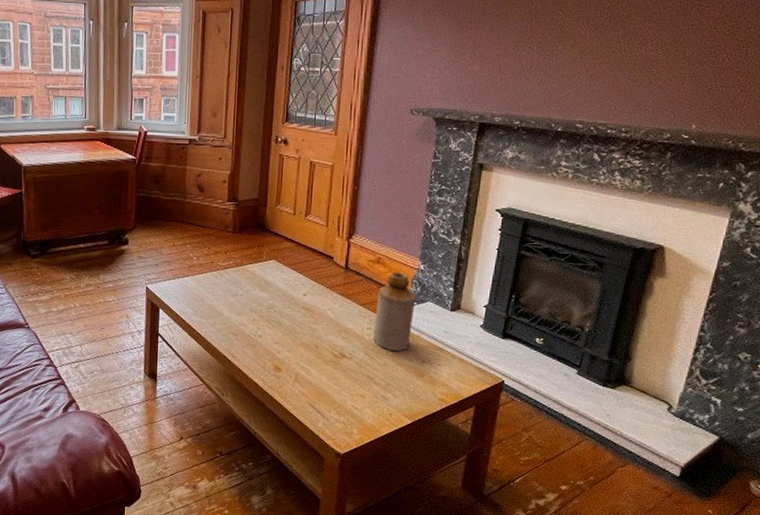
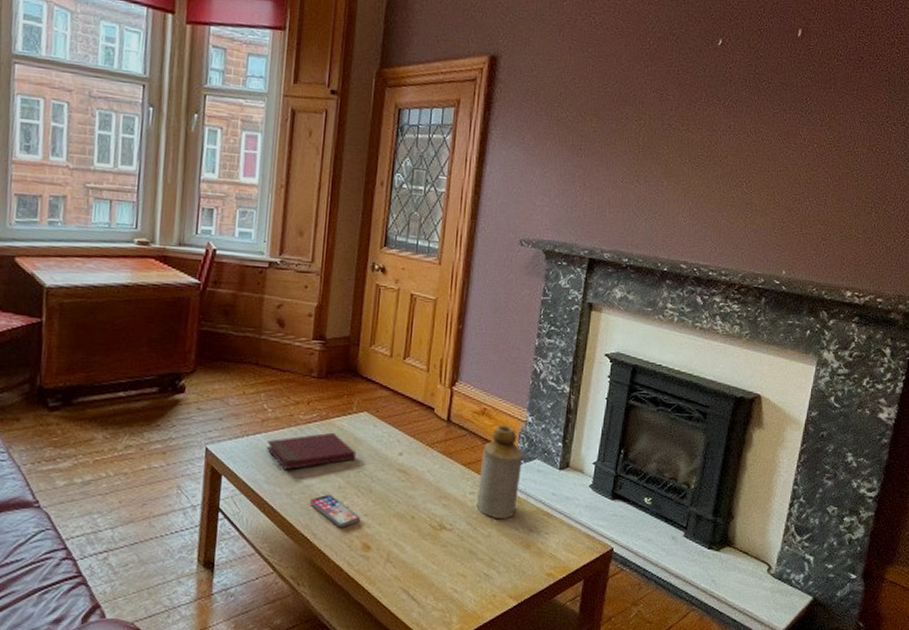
book: none [193,276,267,305] -> present [266,432,356,469]
smartphone: none [230,325,272,352] -> present [310,494,360,527]

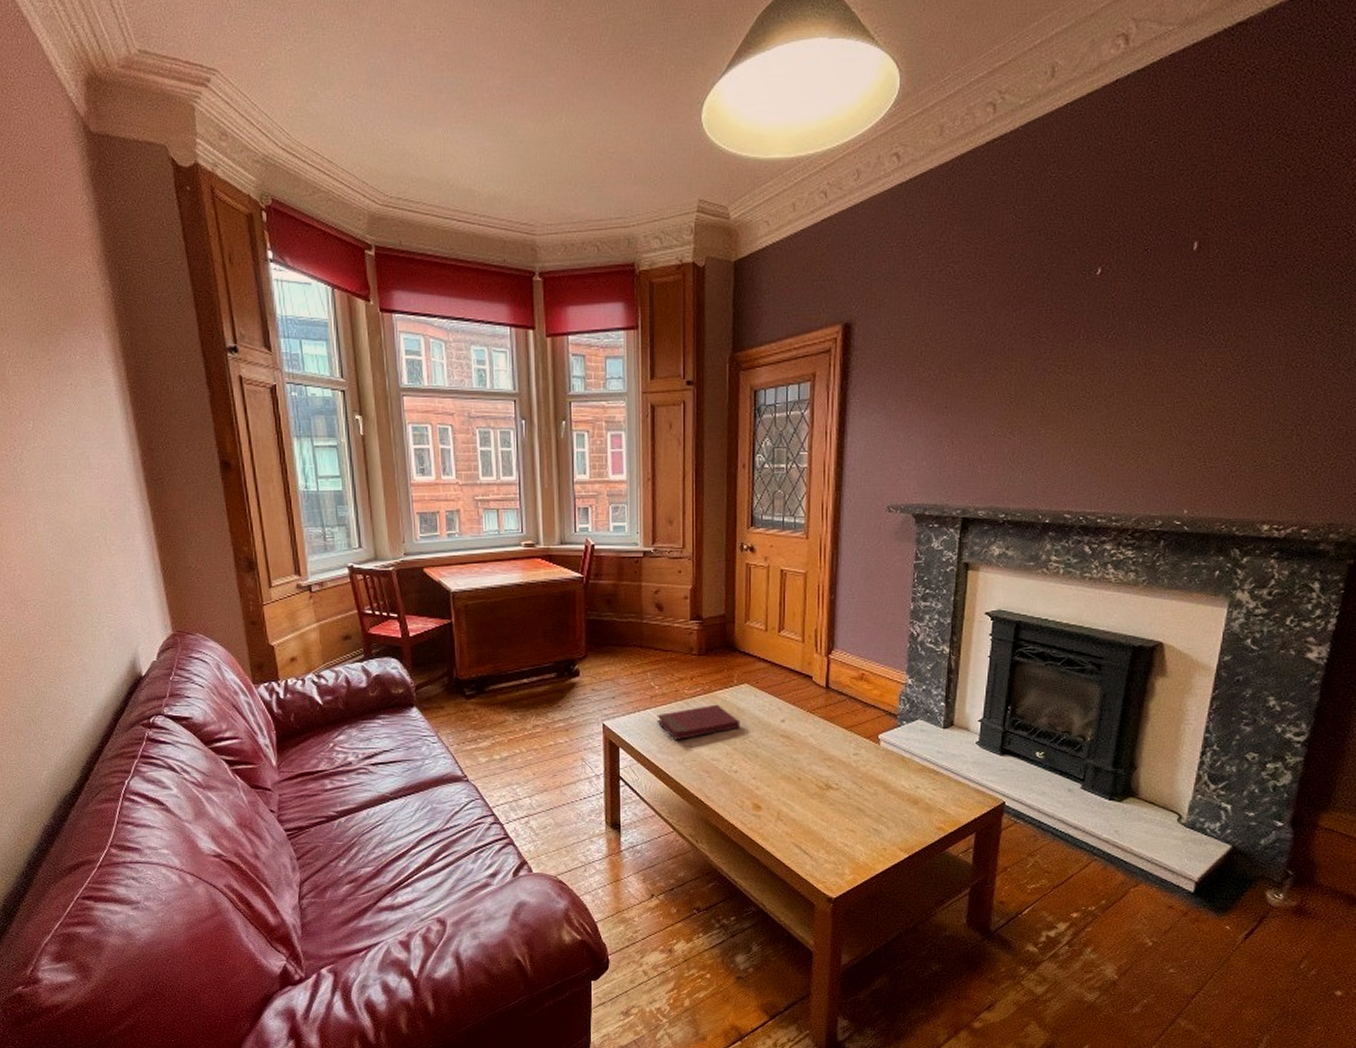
smartphone: present [310,494,360,527] -> none [701,760,749,790]
bottle: present [477,425,523,520] -> none [861,688,905,778]

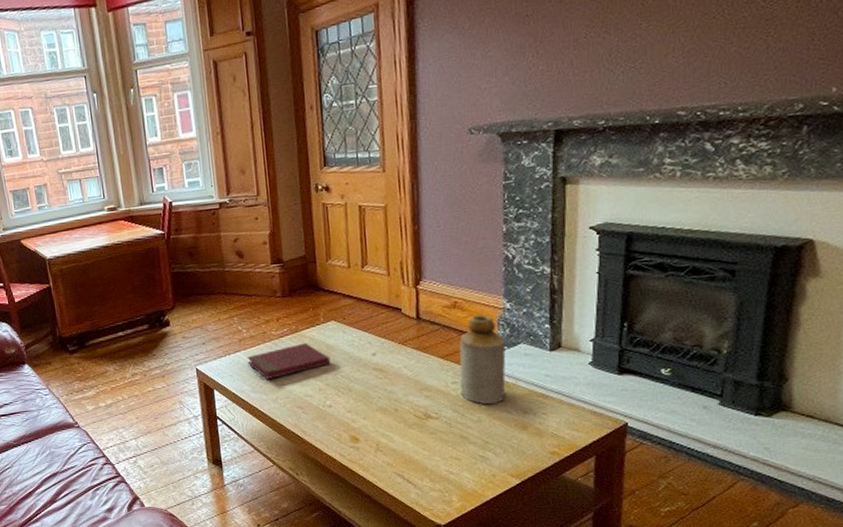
bottle: none [861,688,905,778] -> present [459,314,506,405]

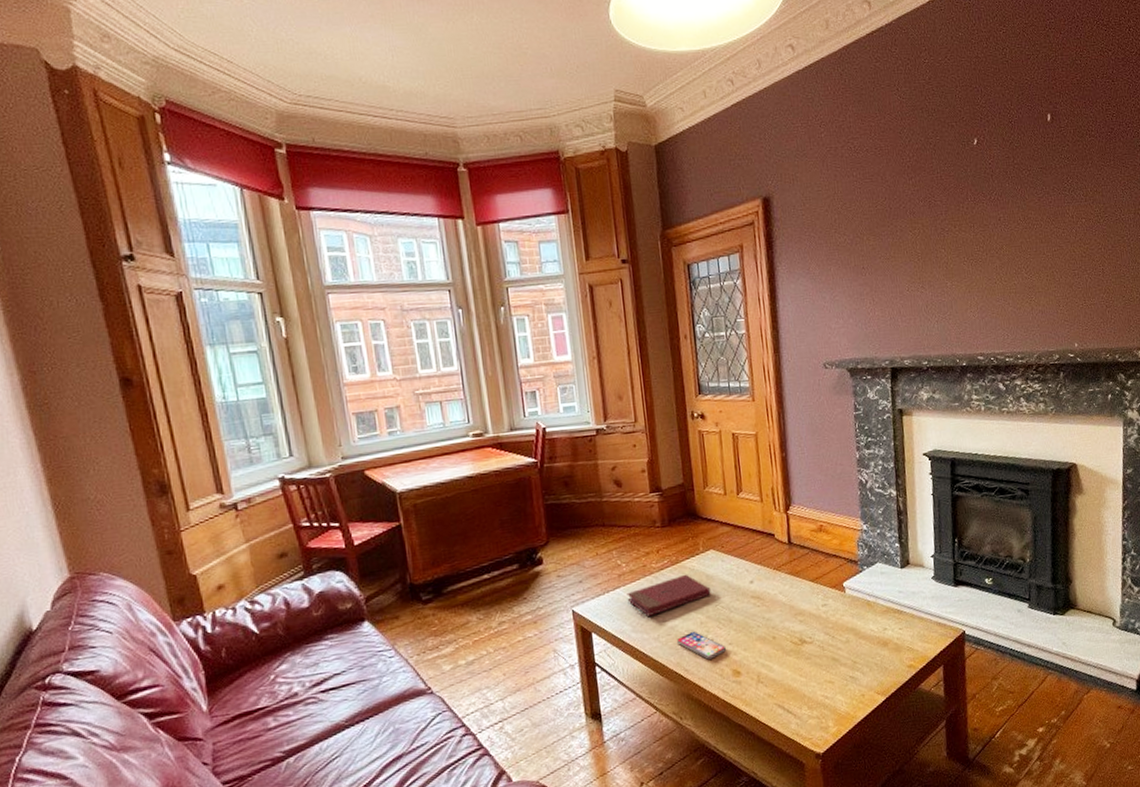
smartphone: none [295,396,344,424] -> present [677,631,726,660]
bottle: present [459,314,506,405] -> none [826,536,868,625]

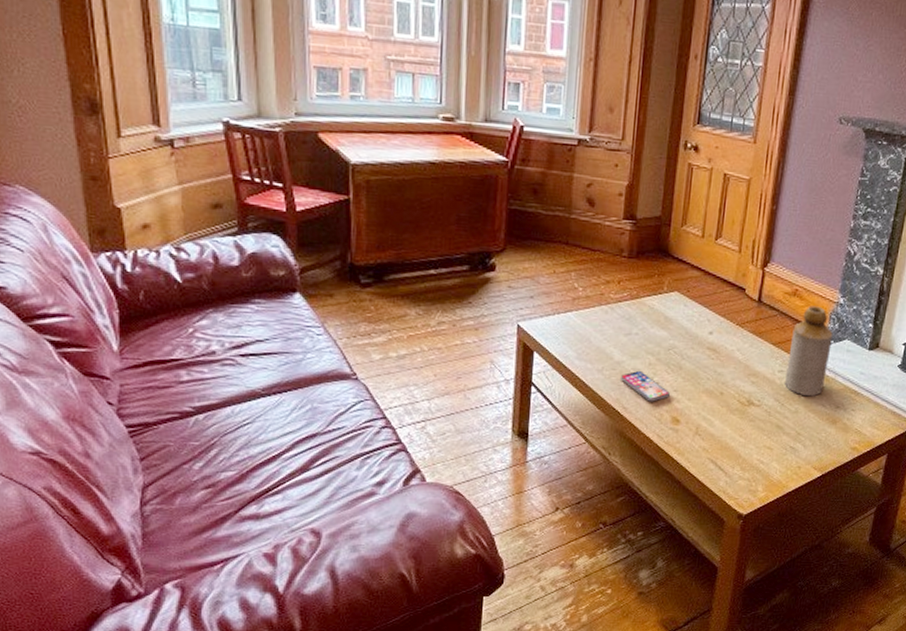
book: present [627,574,711,616] -> none [577,311,667,347]
bottle: none [826,536,868,625] -> present [785,306,833,397]

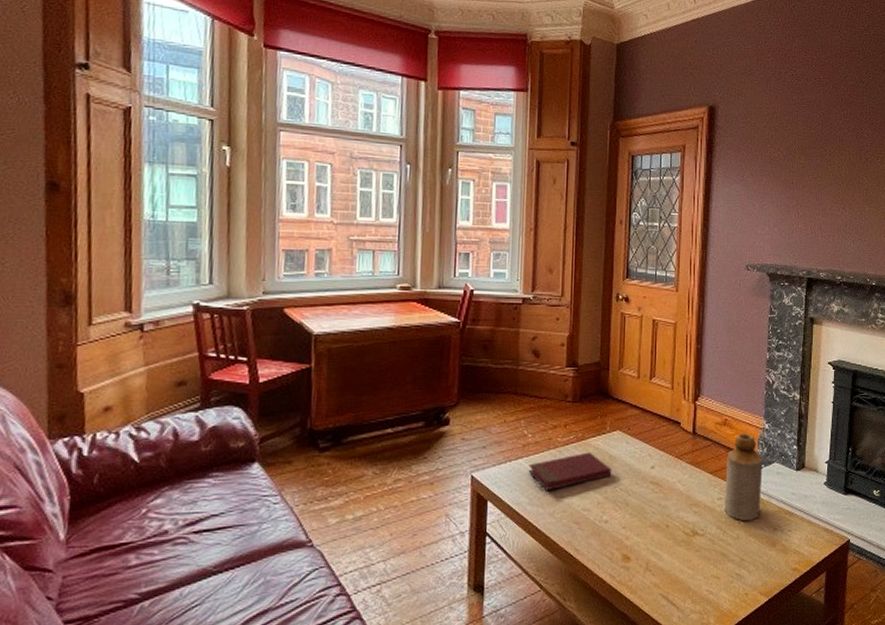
book: none [577,311,667,347] -> present [528,452,612,490]
smartphone: present [621,370,670,402] -> none [572,510,619,541]

